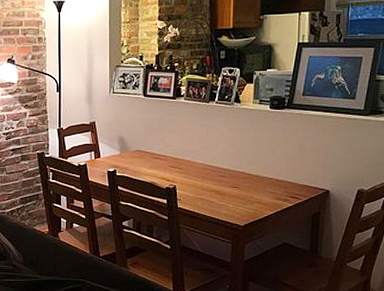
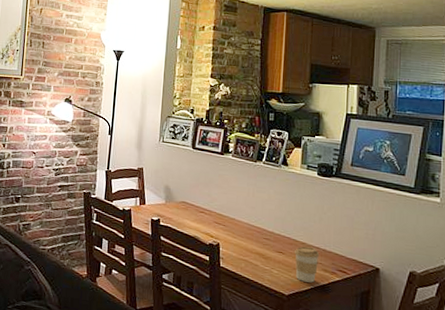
coffee cup: none [249,179,273,212] -> present [295,246,320,283]

